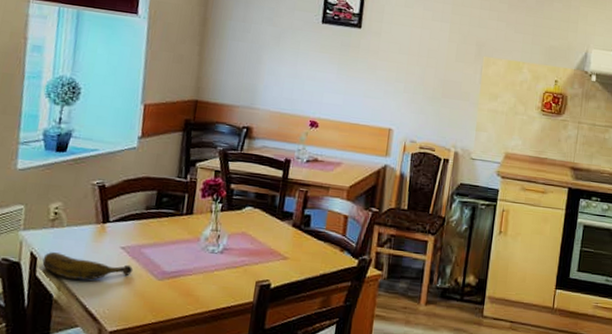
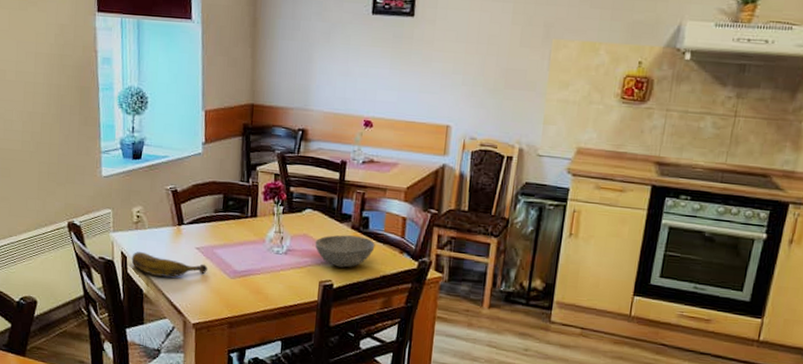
bowl: none [253,233,316,267] -> present [315,235,375,268]

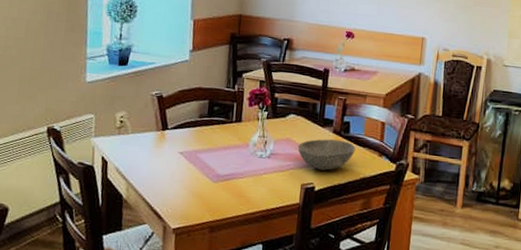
banana: present [131,252,208,278] -> none [112,157,191,182]

